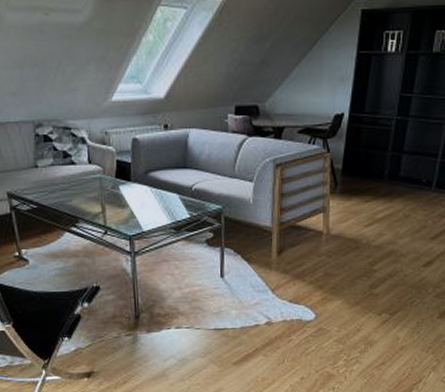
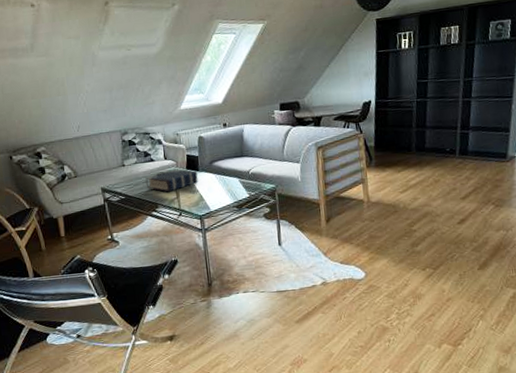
book: none [63,176,130,205] -> present [145,169,198,192]

